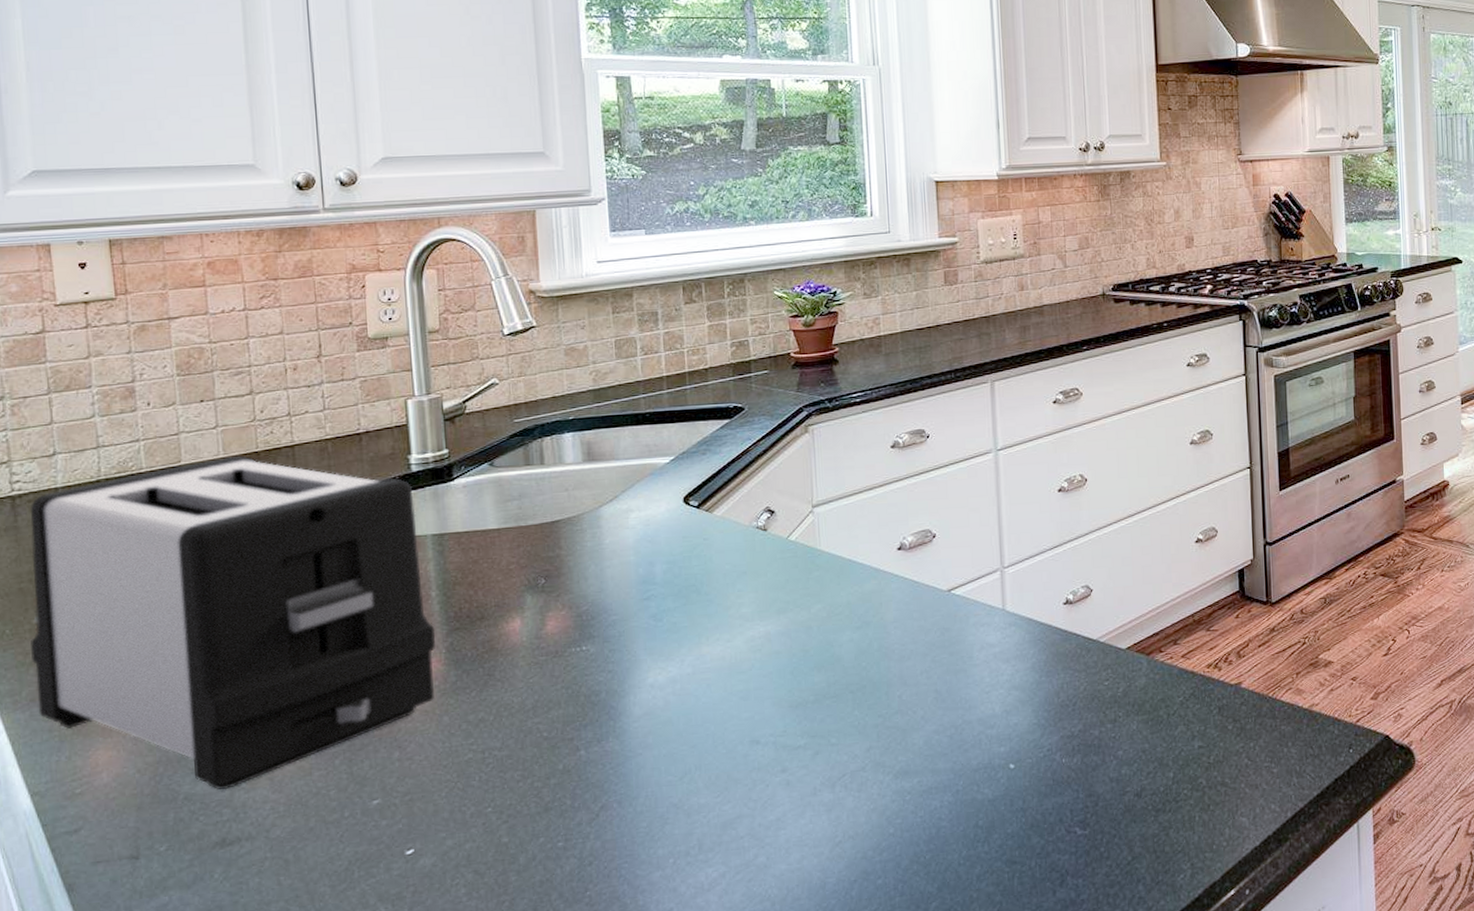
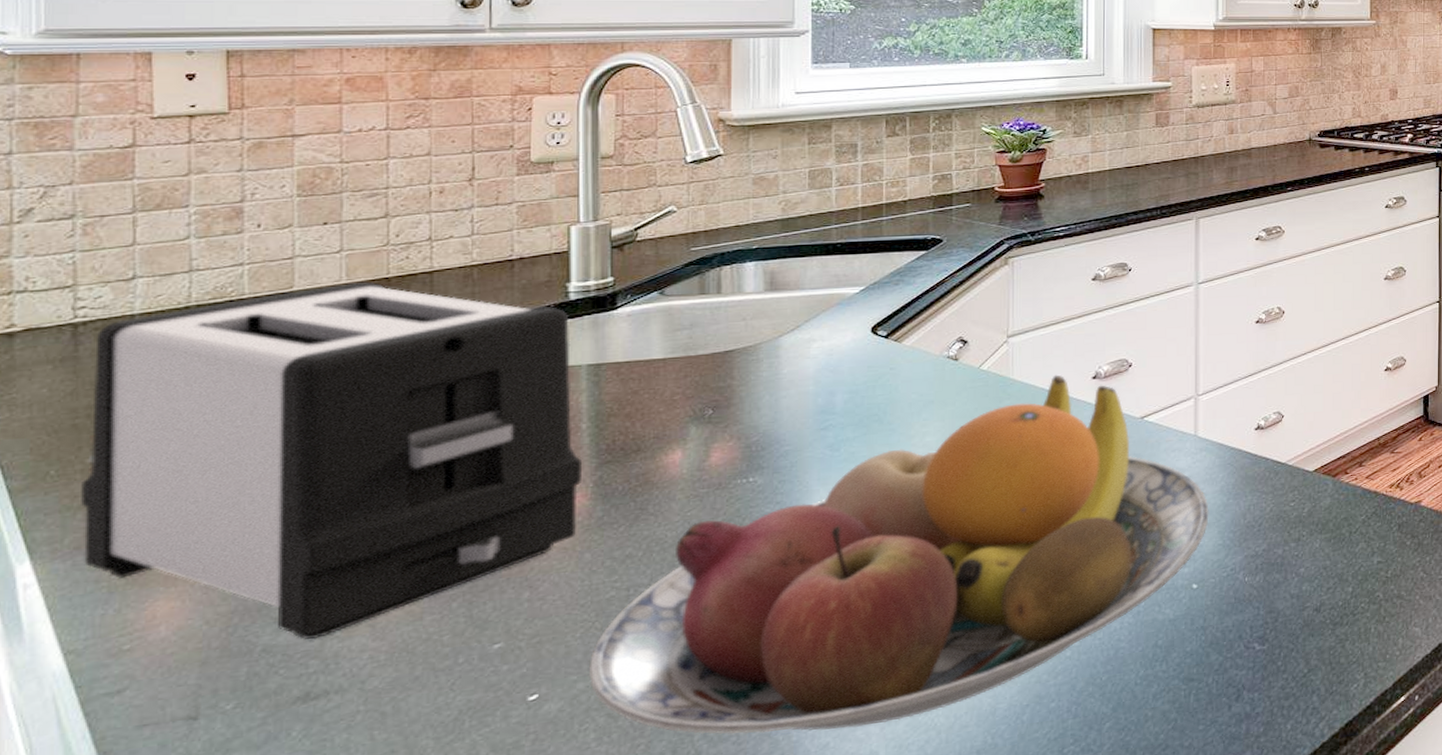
fruit bowl: none [455,545,1023,896] -> present [588,374,1209,735]

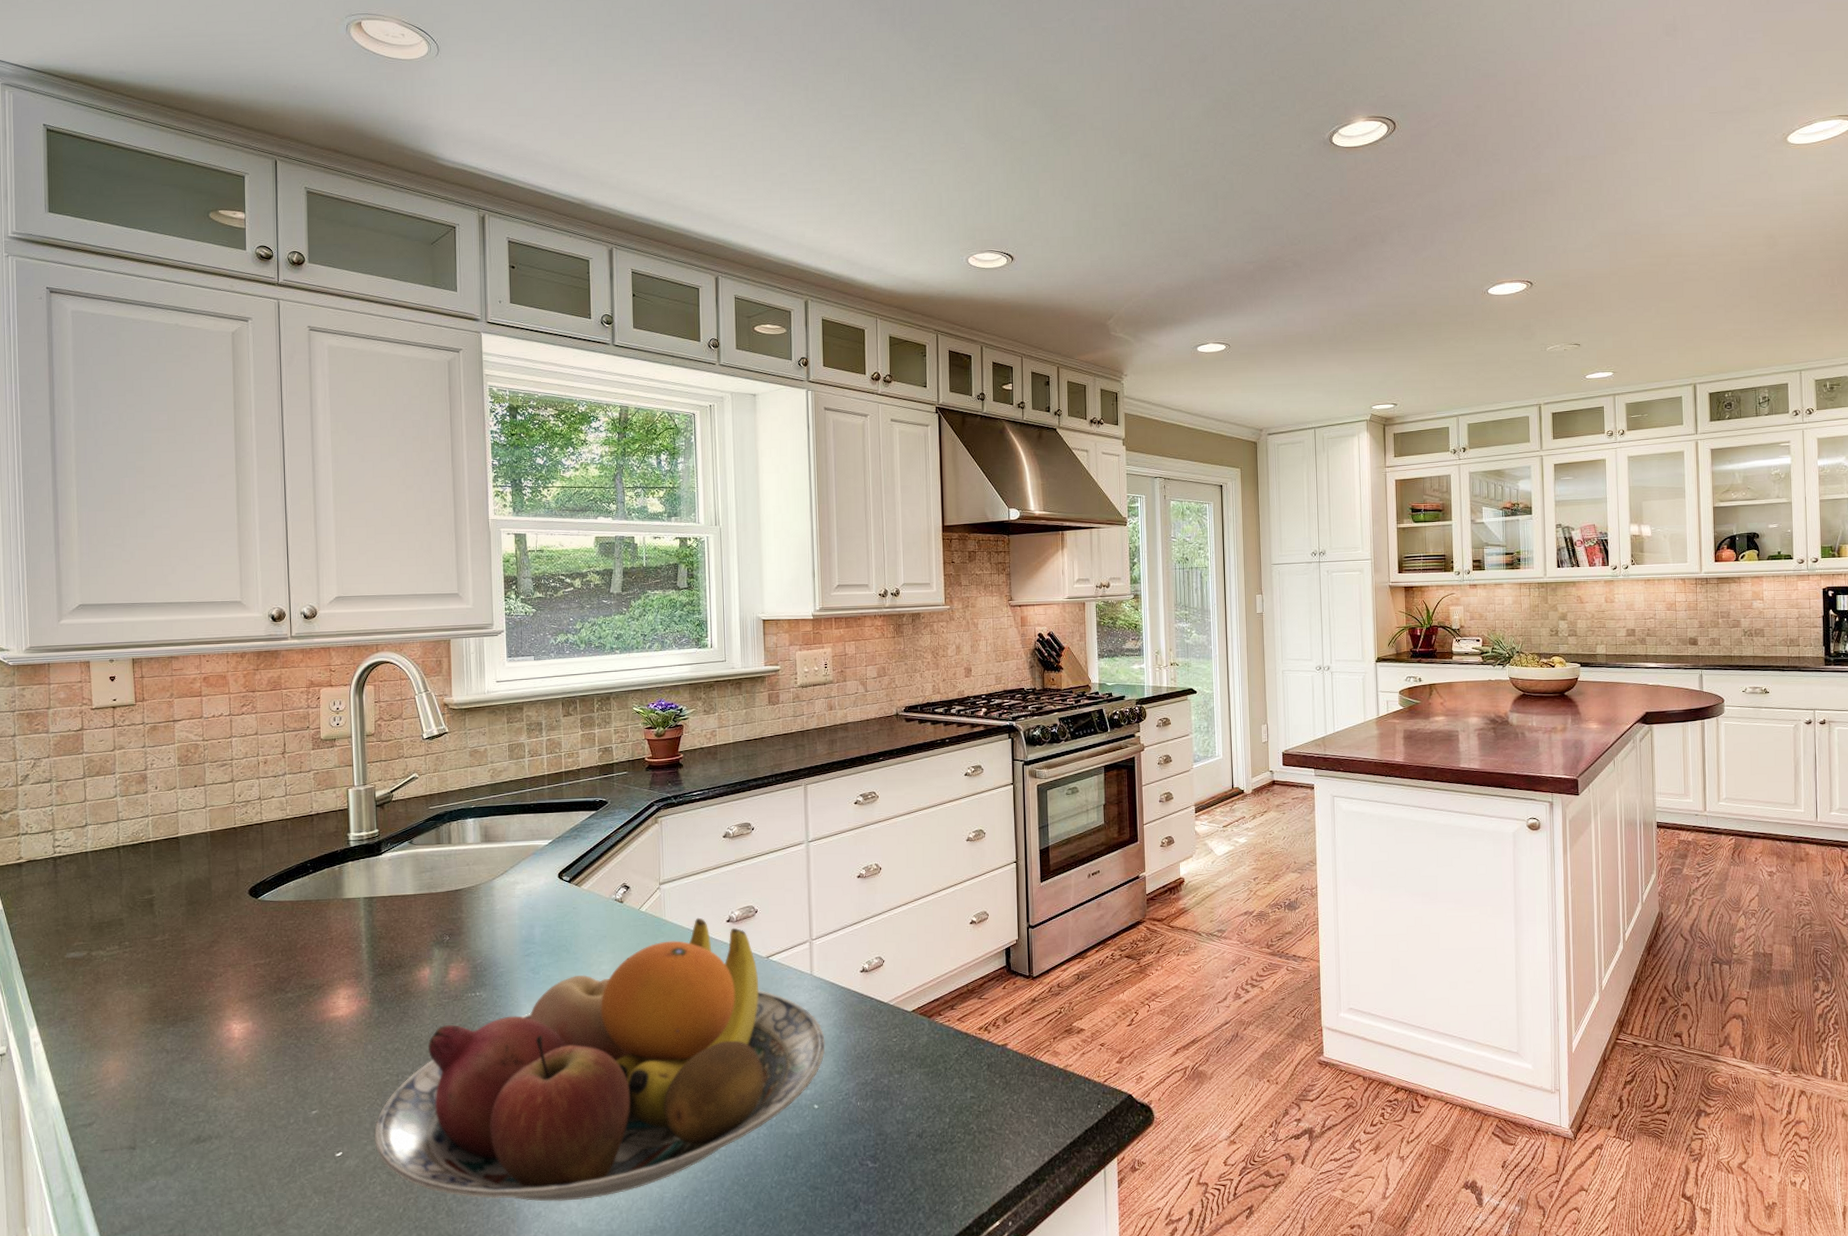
toaster: present [81,281,582,640] -> none [63,830,363,1097]

